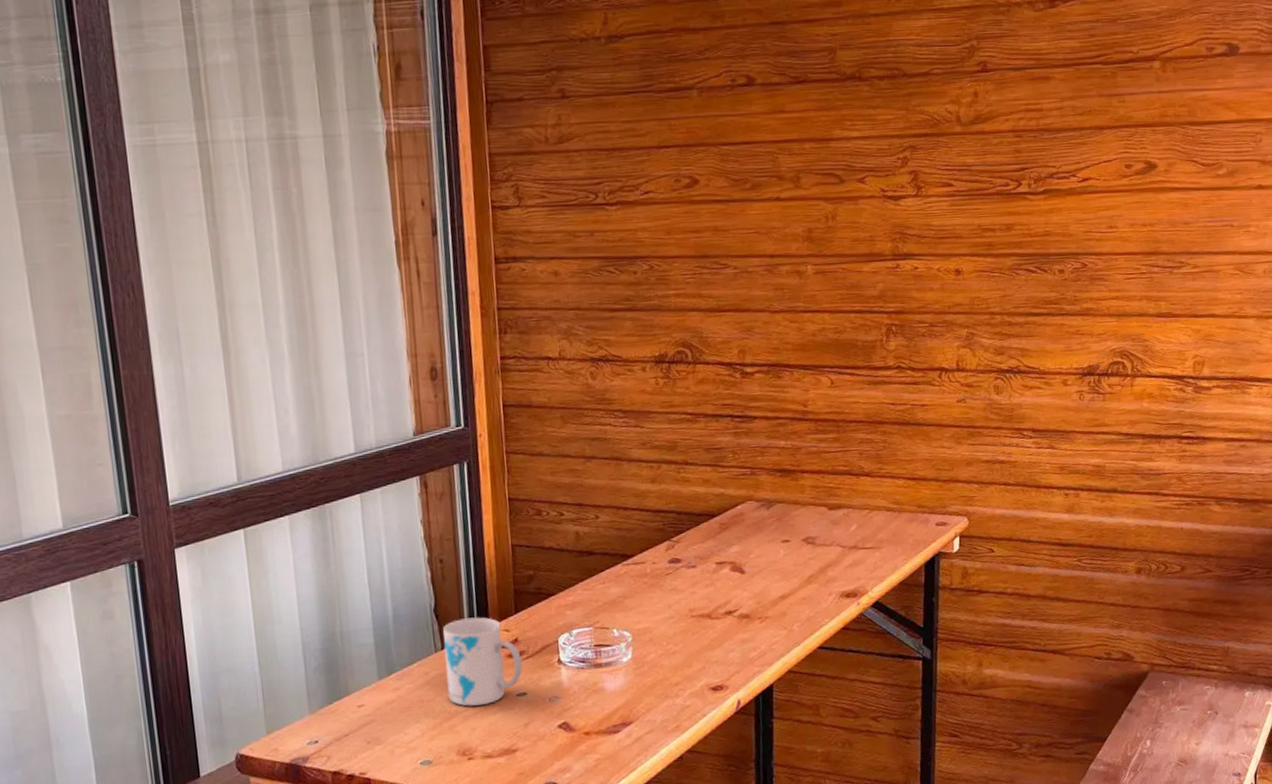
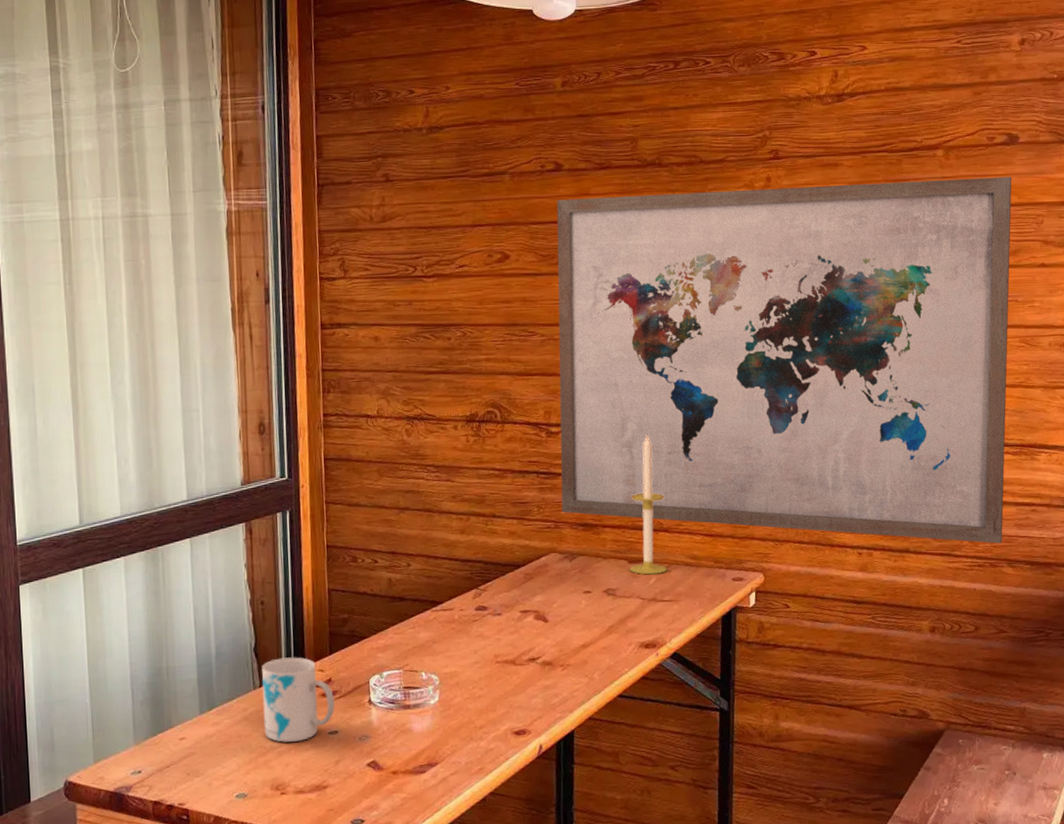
wall art: none [749,91,1231,482] -> present [556,176,1012,544]
candle: none [830,374,869,522] -> present [630,435,668,575]

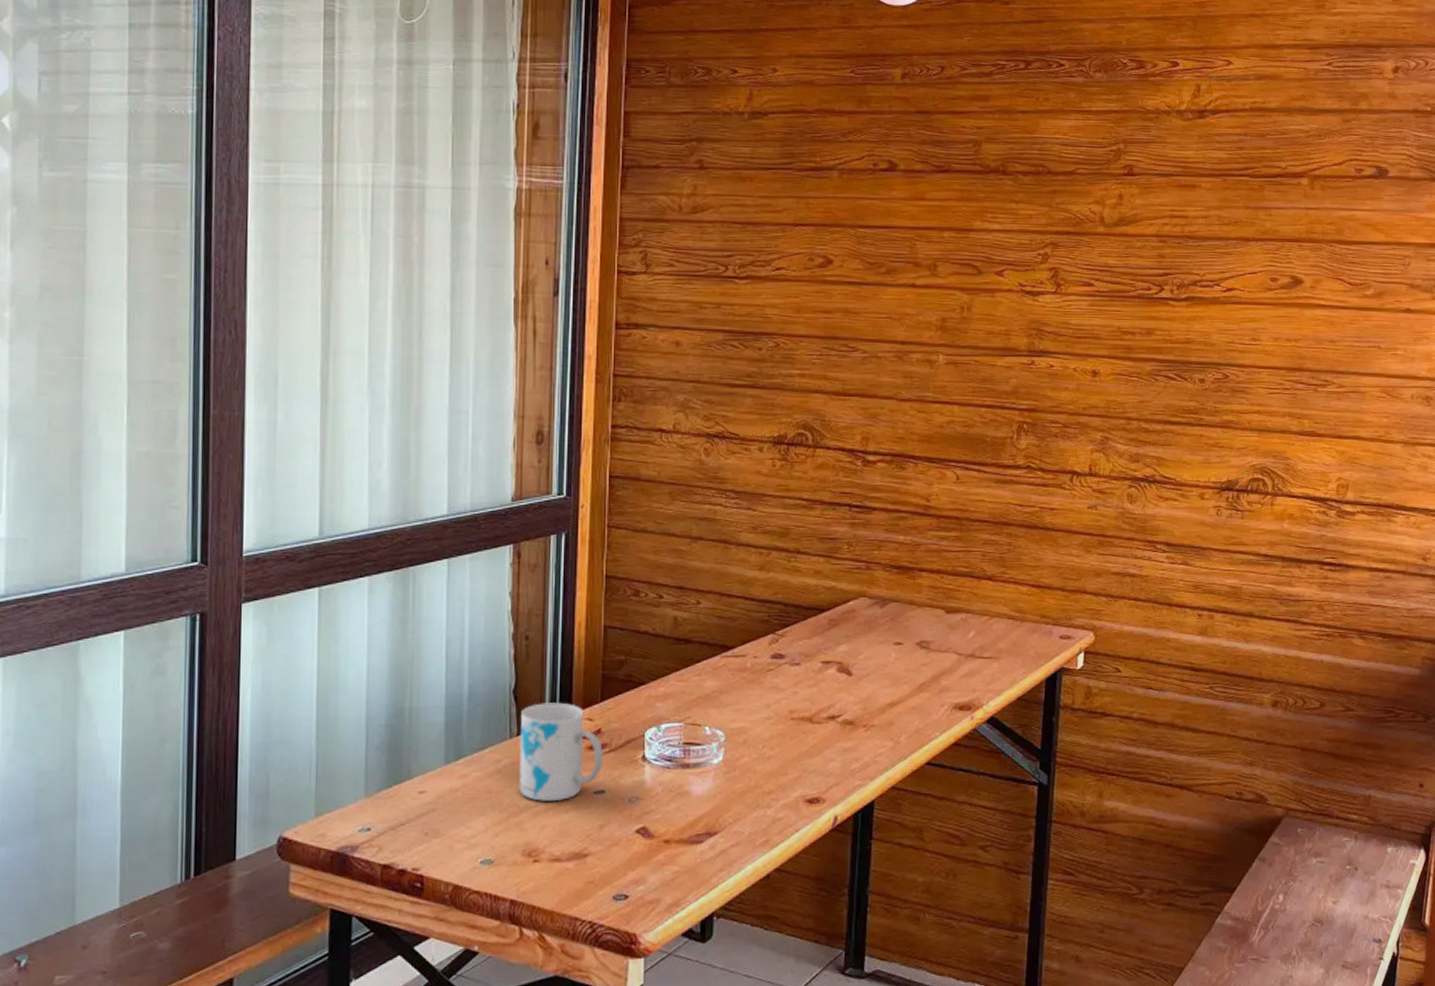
wall art: present [556,176,1012,544] -> none [874,202,1379,612]
candle: present [630,435,668,575] -> none [947,470,989,627]

